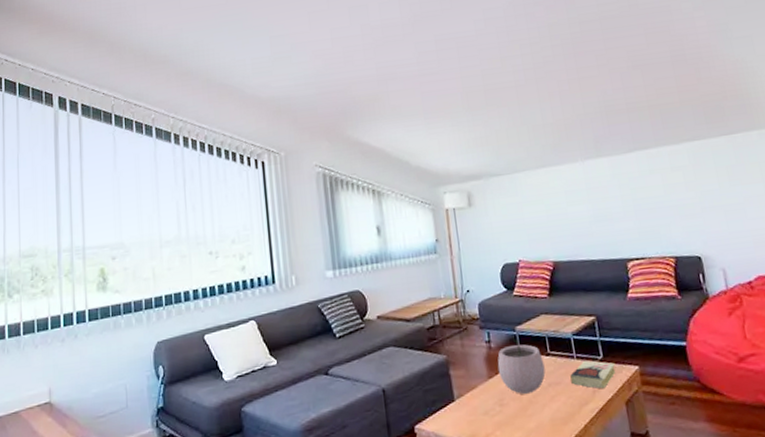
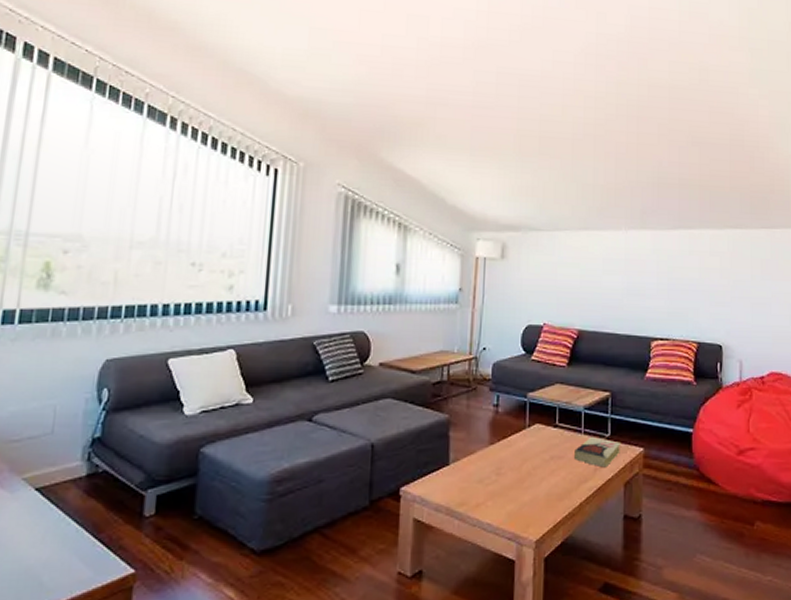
plant pot: present [497,336,546,394] -> none [501,402,550,465]

